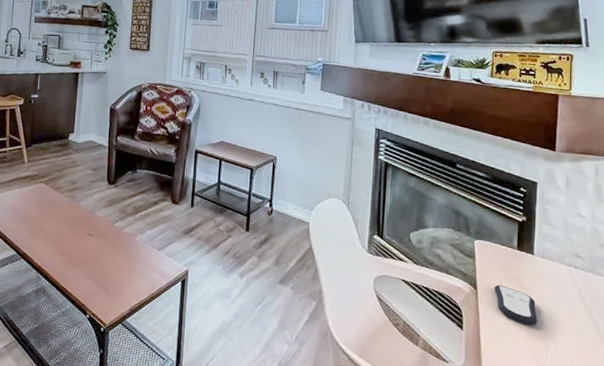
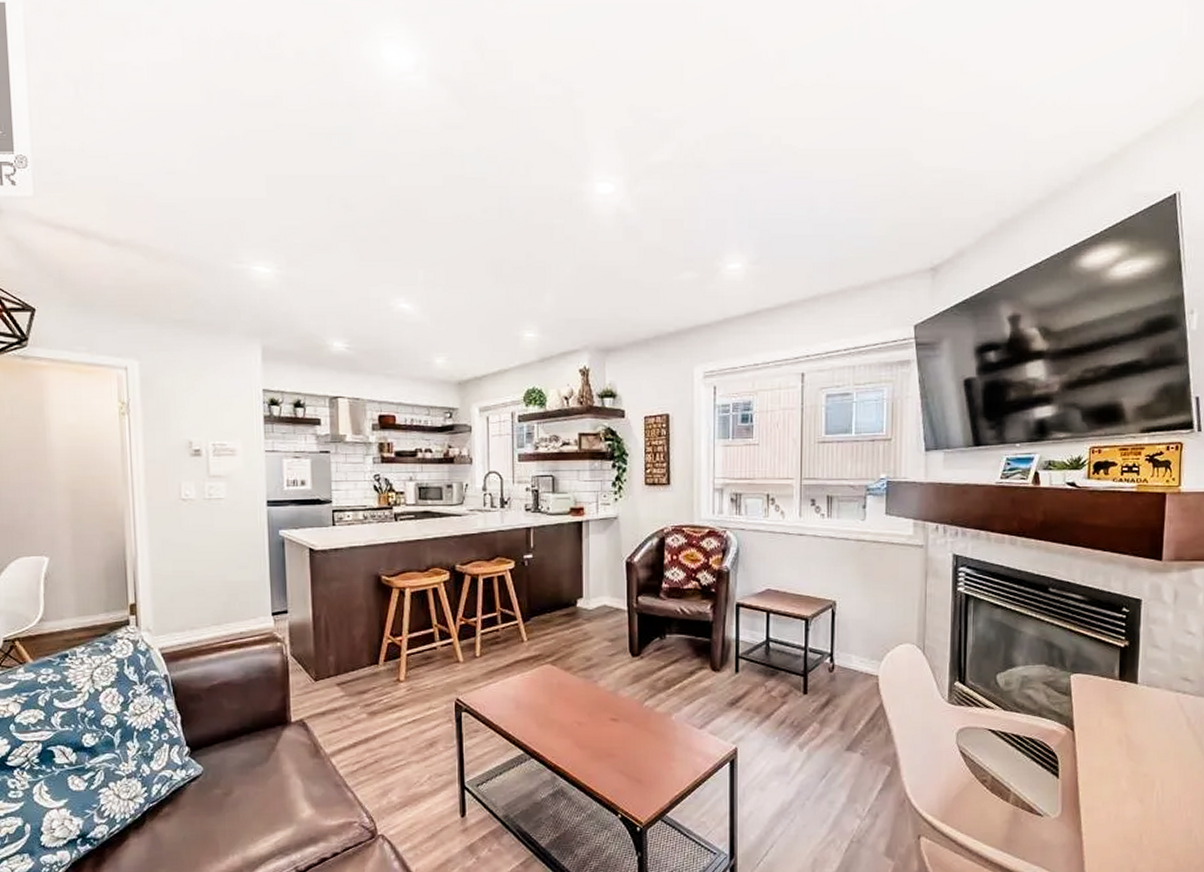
remote control: present [494,285,537,326] -> none [1093,722,1142,764]

